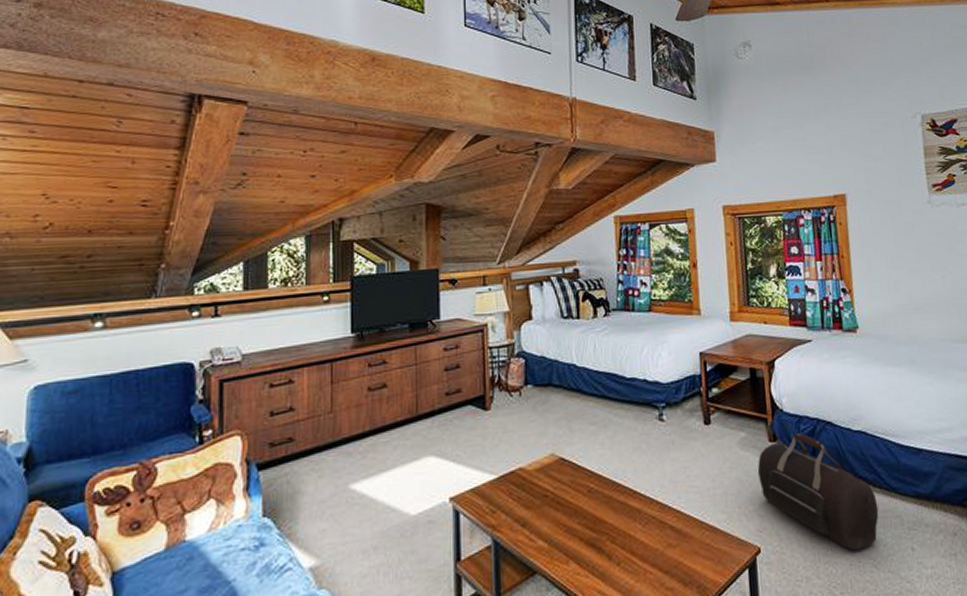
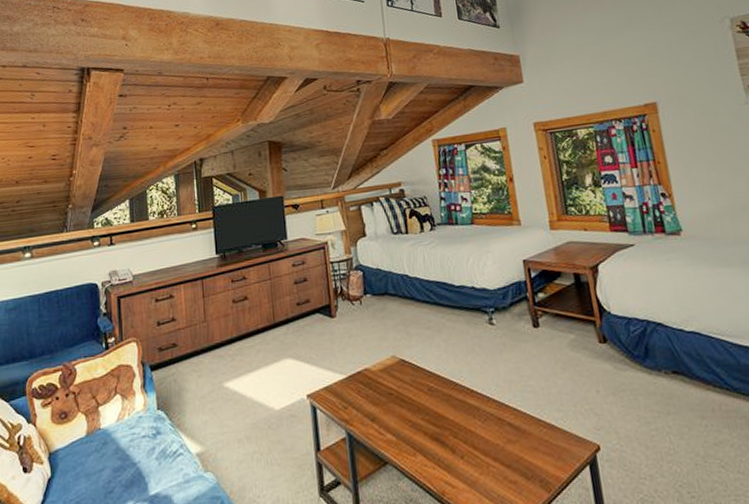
duffel bag: present [757,432,879,552] -> none [590,334,722,451]

